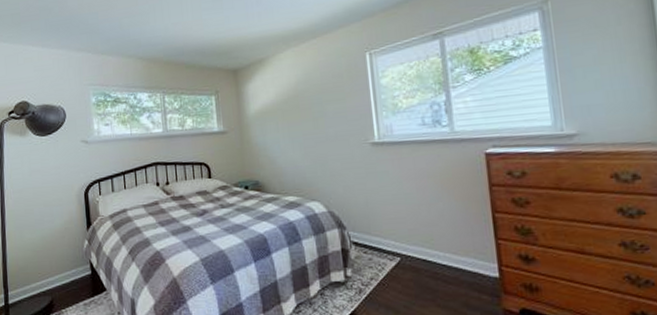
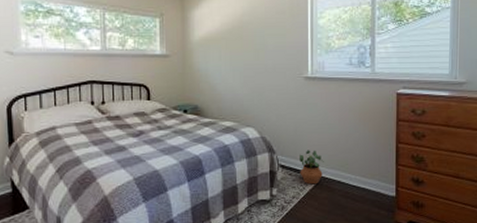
potted plant: none [374,224,404,264] -> present [300,150,324,185]

